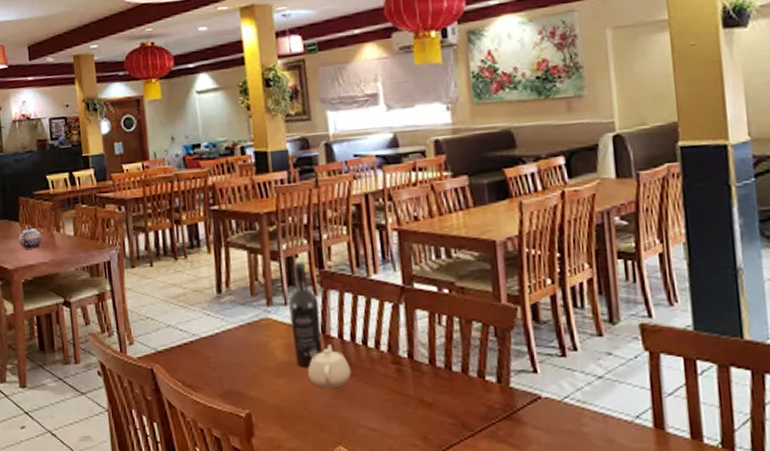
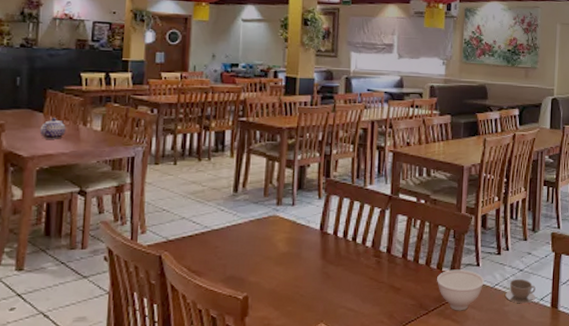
wine bottle: present [288,260,322,368] -> none [294,169,322,259]
teapot: present [308,344,352,389] -> none [304,240,340,276]
bowl: none [480,377,548,433] -> present [437,269,485,311]
teacup: none [581,388,627,423] -> present [505,278,536,304]

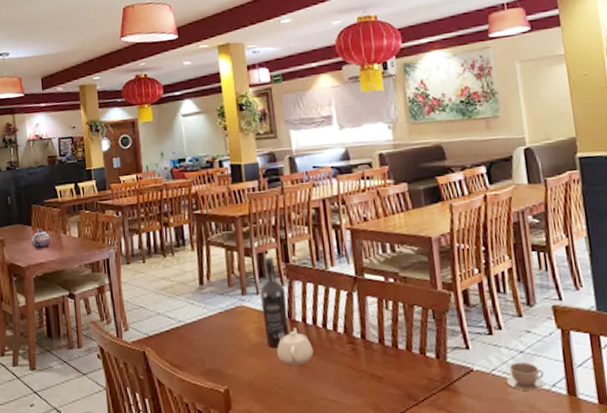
wine bottle: none [294,169,322,259] -> present [259,256,289,349]
teapot: none [304,240,340,276] -> present [277,328,314,366]
bowl: present [437,269,485,311] -> none [422,353,479,401]

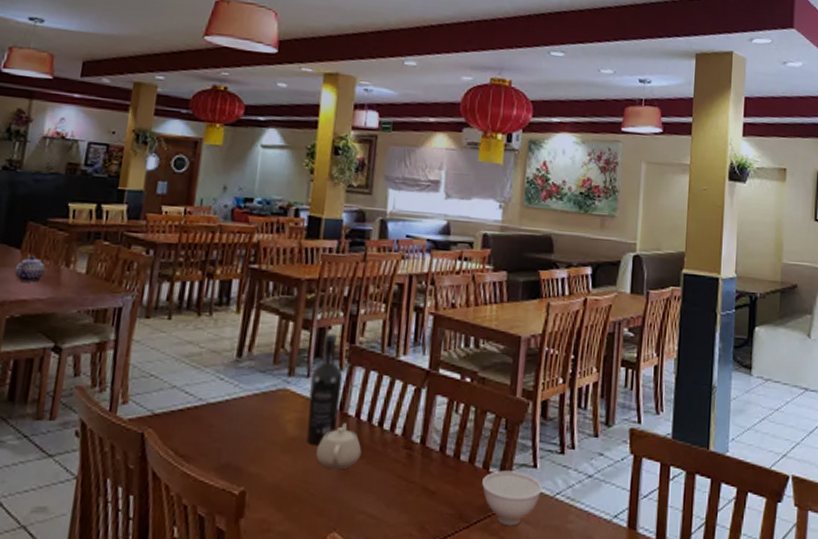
bowl: none [422,353,479,401] -> present [482,470,543,526]
teacup: present [507,361,545,392] -> none [569,487,608,521]

